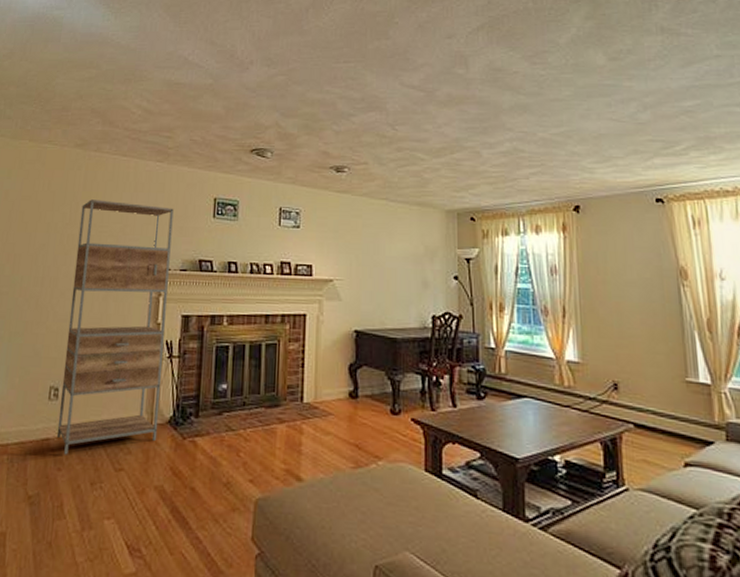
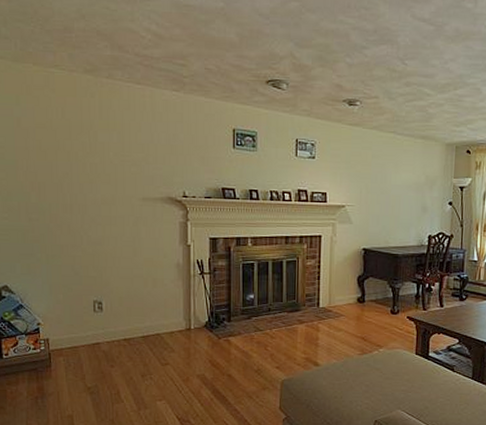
shelving unit: present [56,199,174,455] -> none [100,128,196,355]

